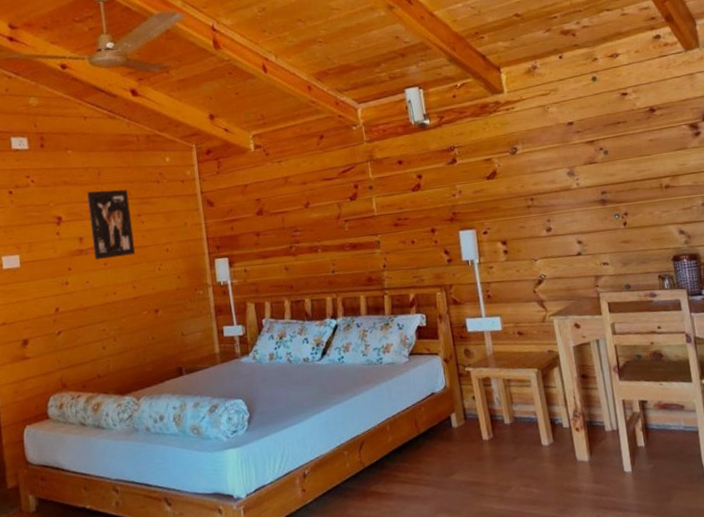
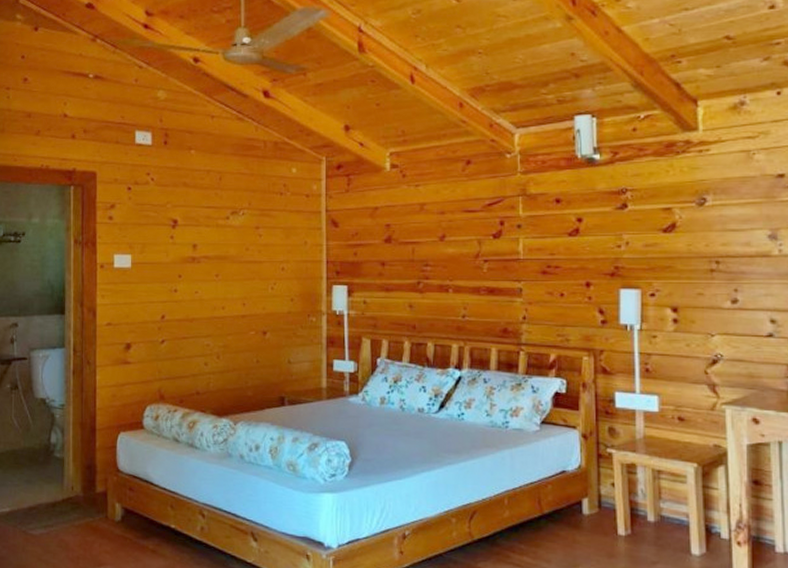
wall art: present [87,189,136,260] -> none [206,196,250,271]

